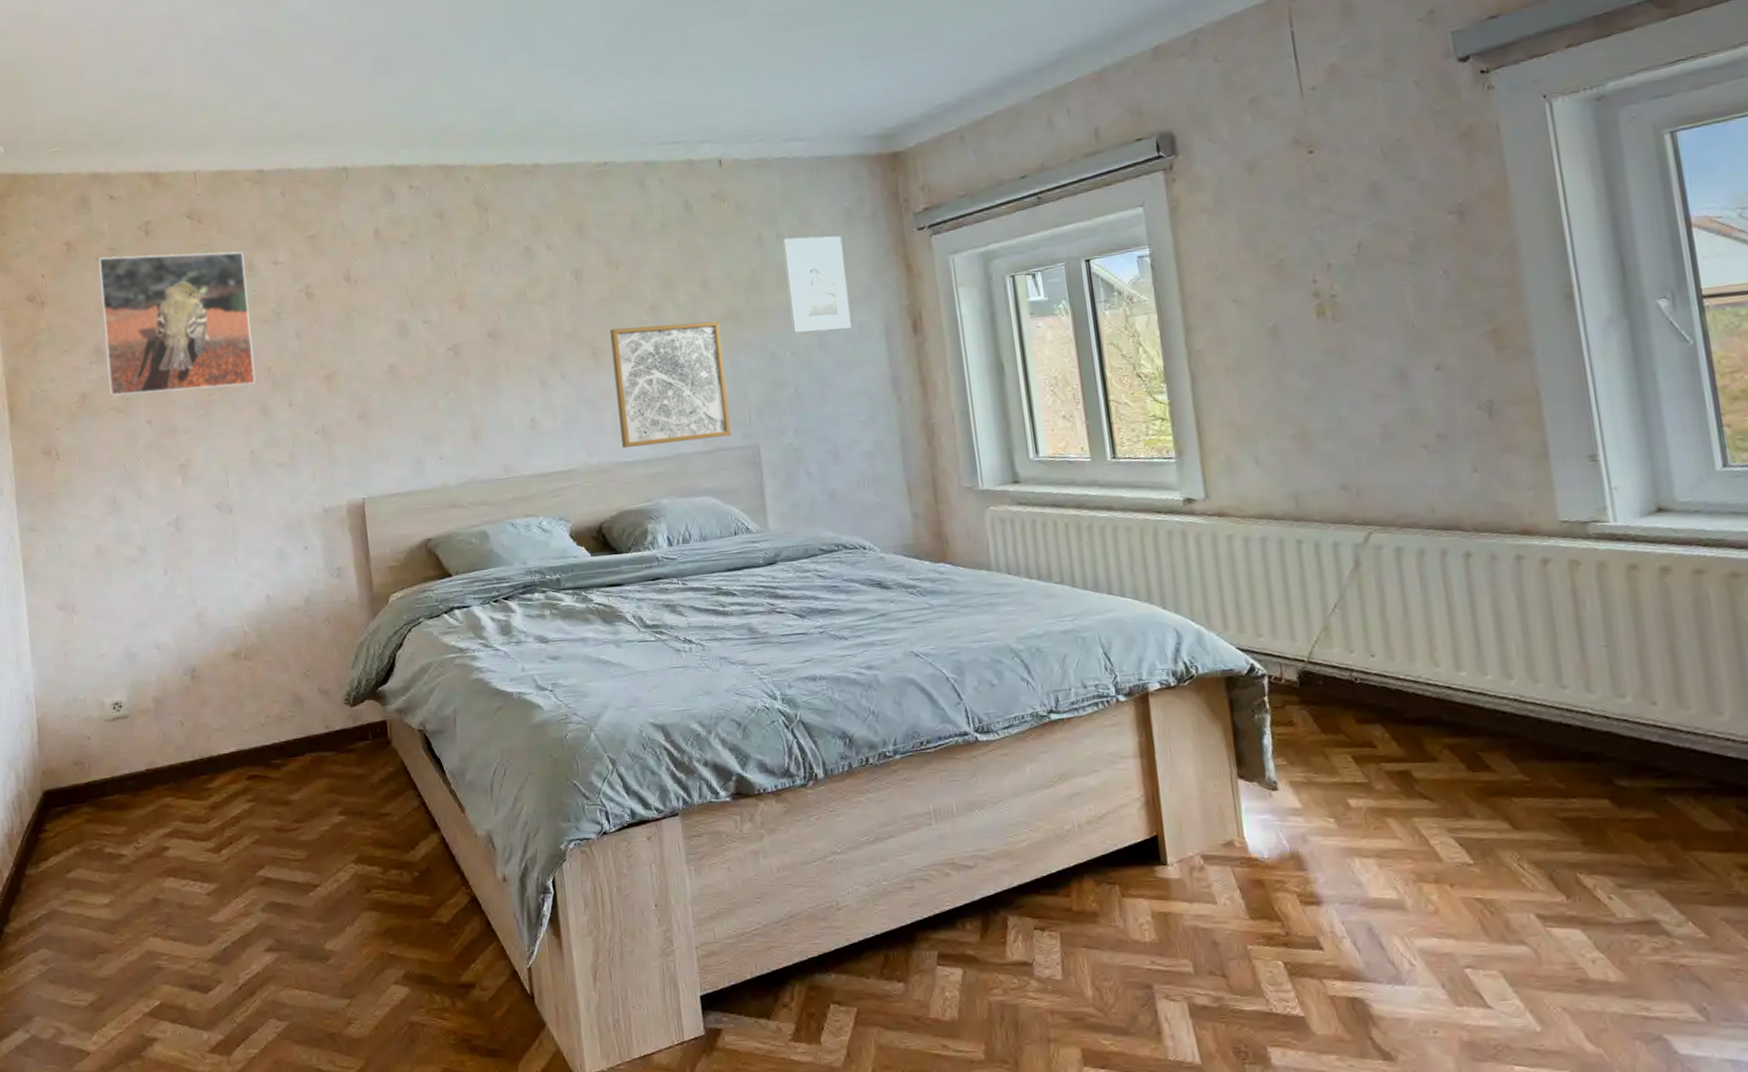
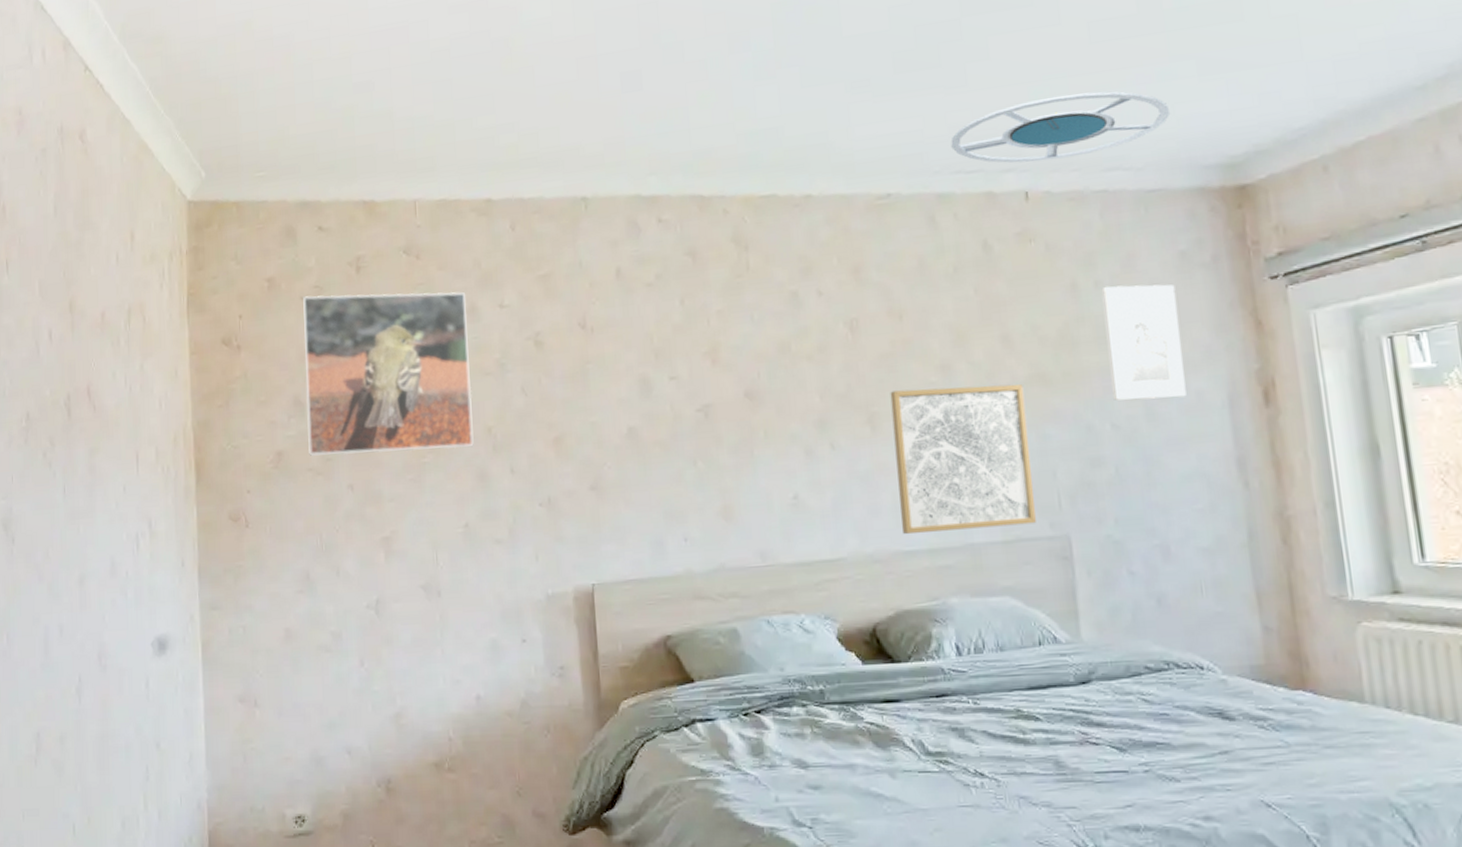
ceiling lamp: none [656,74,838,135] -> present [951,91,1171,163]

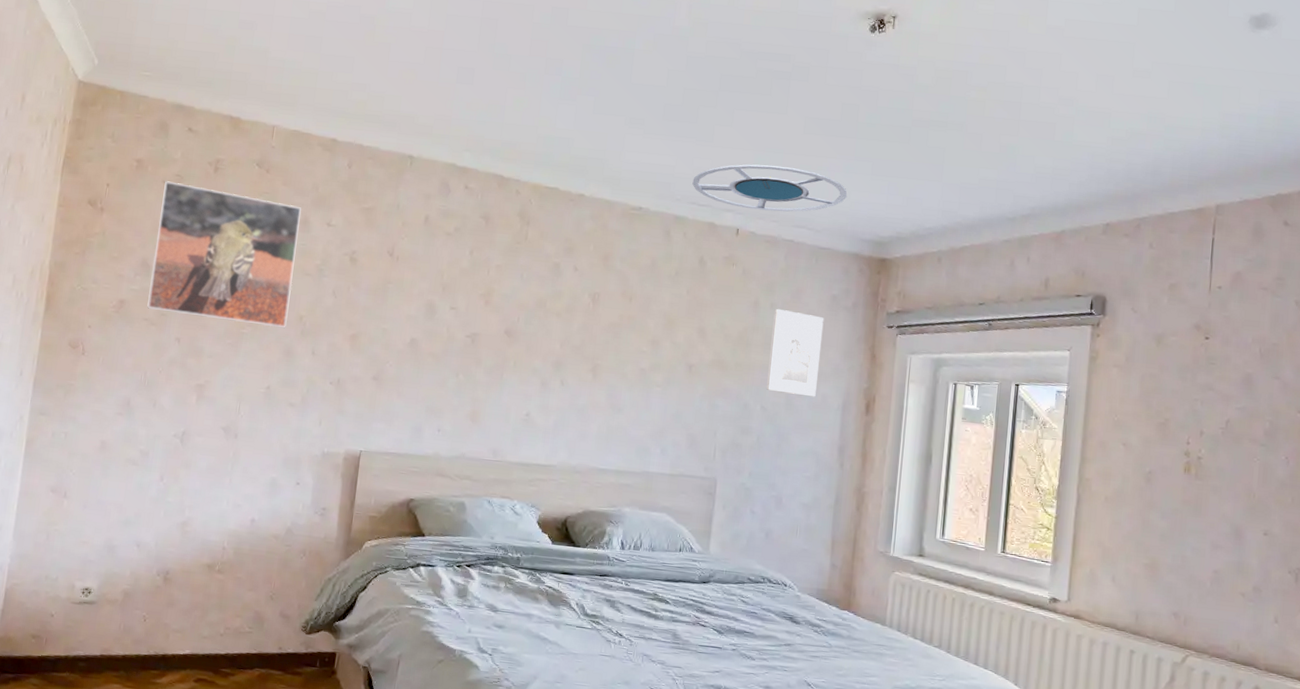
wall art: present [890,384,1036,534] -> none [600,351,707,466]

